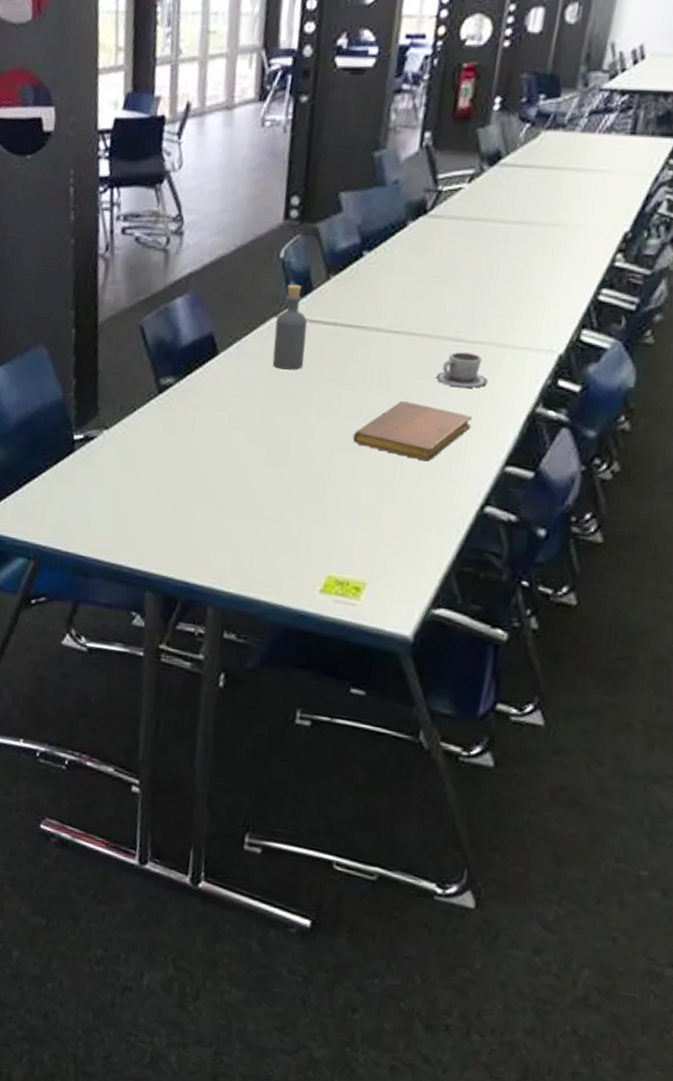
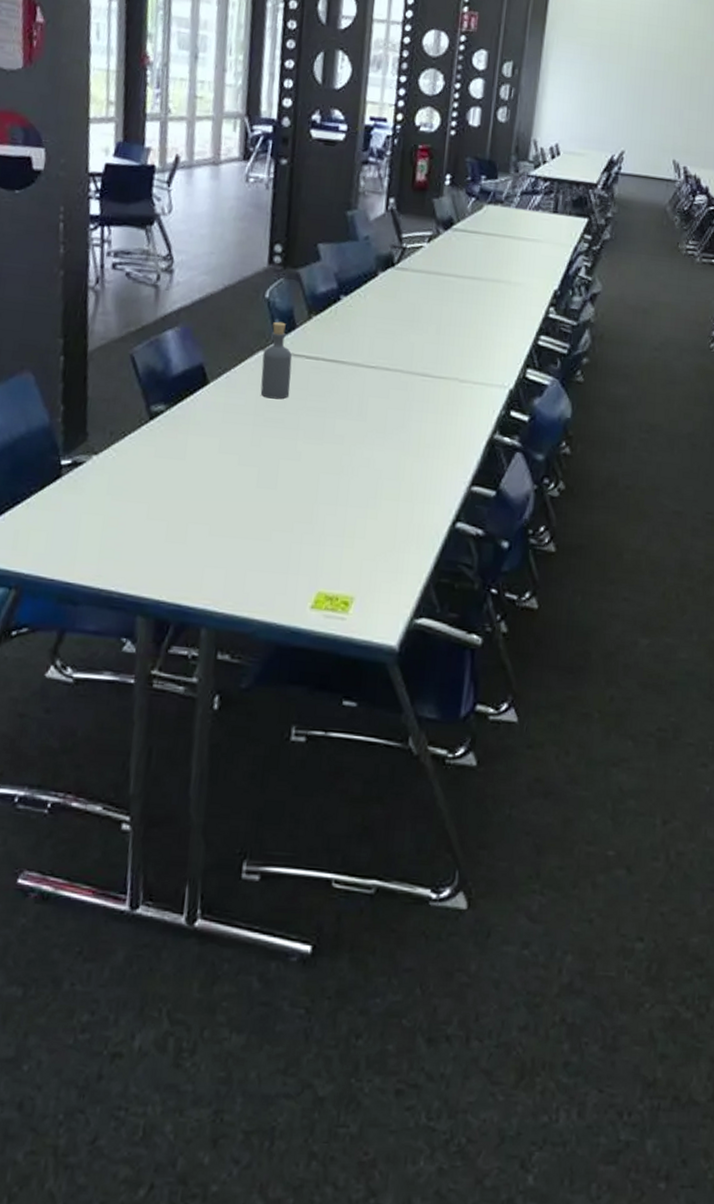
notebook: present [352,401,473,462] -> none [337,428,442,483]
cup: present [436,352,488,389] -> none [408,385,452,418]

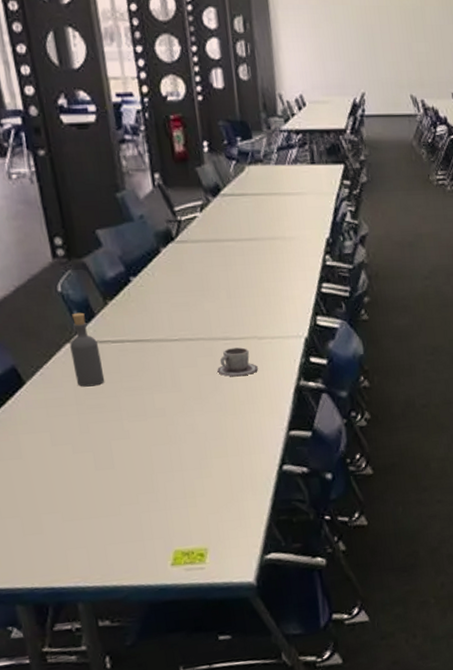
cup: none [408,385,452,418] -> present [217,347,258,377]

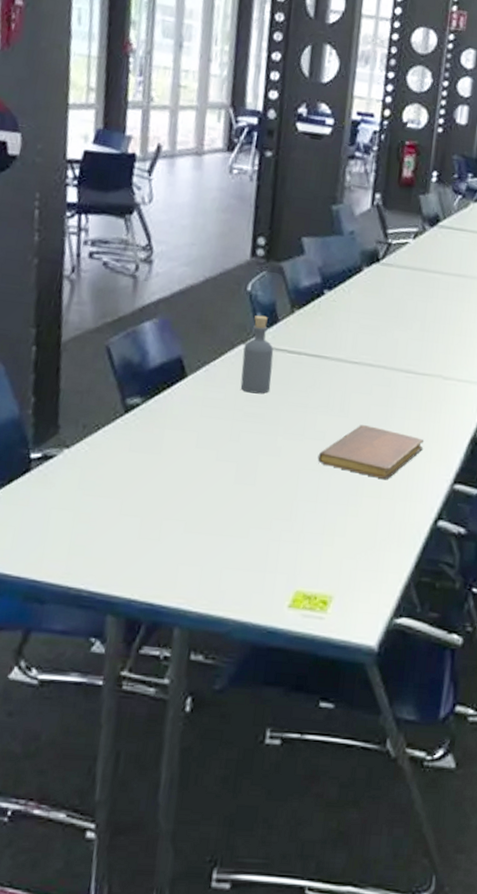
notebook: none [163,394,255,440] -> present [317,425,425,480]
cup: present [217,347,258,377] -> none [391,382,436,415]

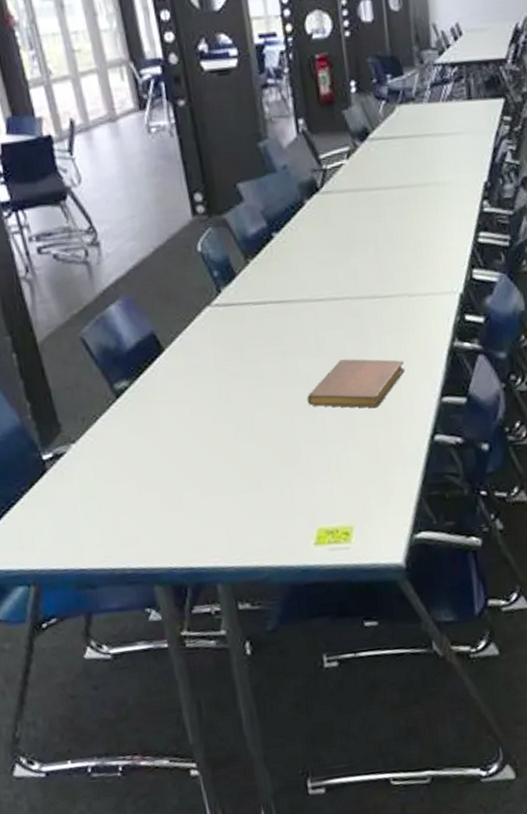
bottle: present [240,315,274,394] -> none [210,273,246,353]

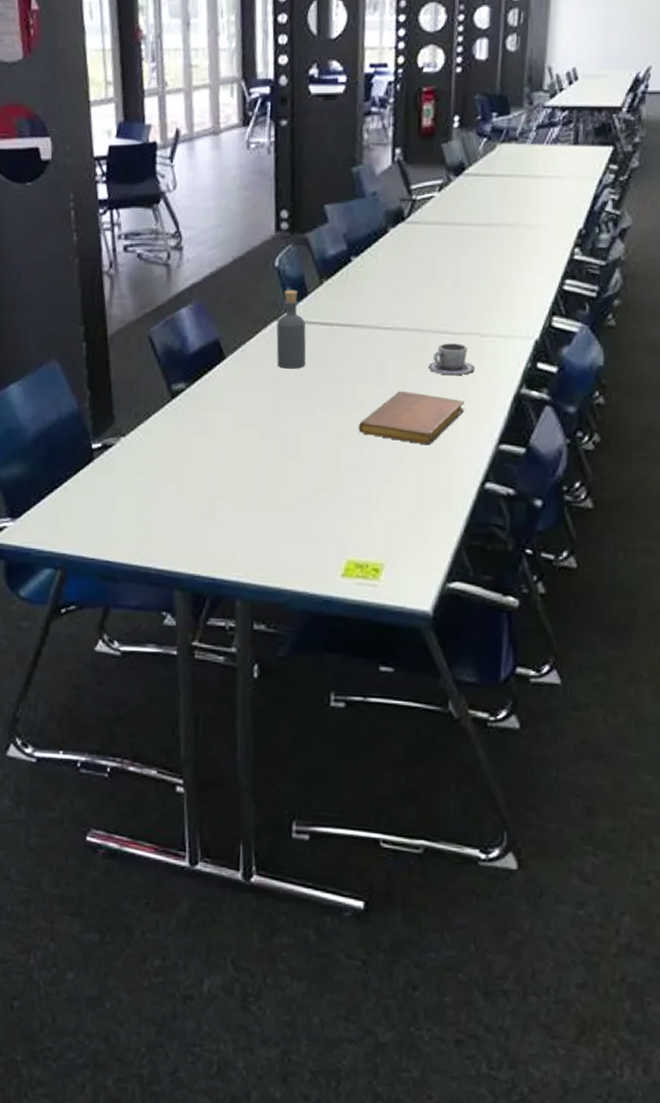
bottle: none [210,273,246,353] -> present [276,289,307,369]
cup: none [364,306,408,339] -> present [428,343,475,376]

